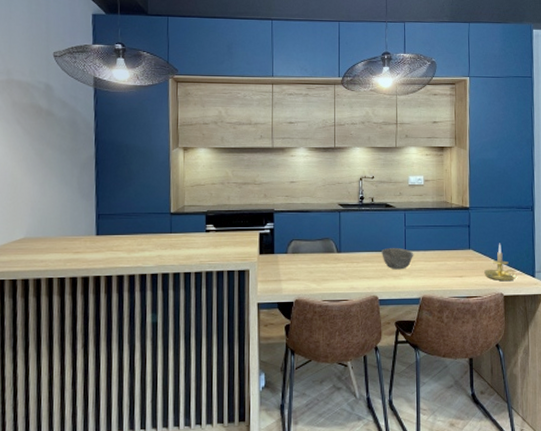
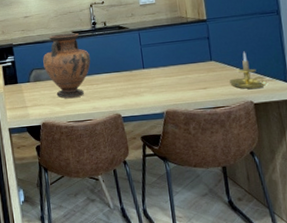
vase: none [304,205,354,274] -> present [43,33,91,98]
bowl: present [382,247,414,270] -> none [119,66,153,88]

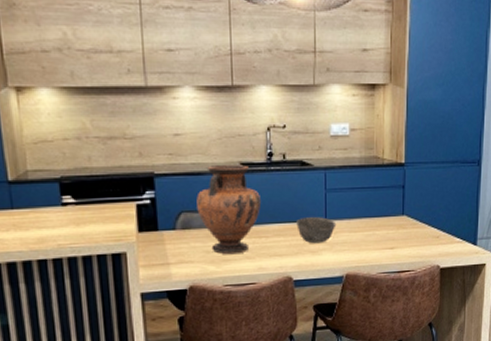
bowl: none [119,66,153,88] -> present [296,216,337,244]
candle holder: present [229,51,267,89] -> none [419,206,456,252]

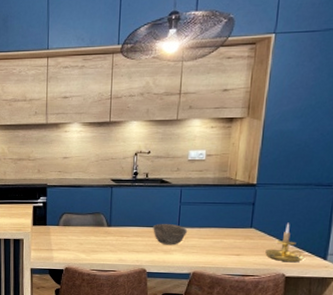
vase: present [196,165,262,254] -> none [76,181,126,247]
candle holder: none [419,206,456,252] -> present [265,222,305,263]

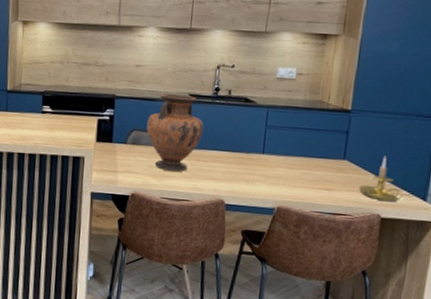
vase: none [76,181,126,247] -> present [147,94,204,172]
bowl: present [153,223,188,245] -> none [234,148,274,175]

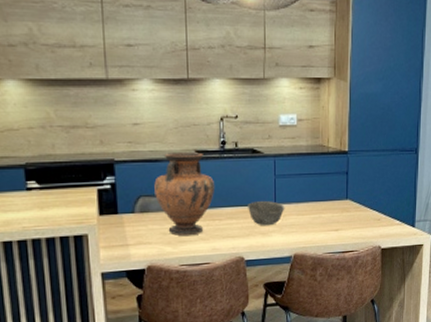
bowl: none [234,148,274,175] -> present [248,200,285,226]
candle holder: present [359,156,403,202] -> none [362,191,396,233]

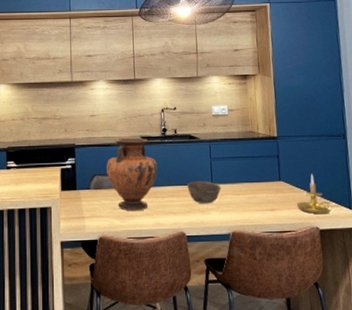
candle holder: none [362,191,396,233] -> present [297,173,333,215]

